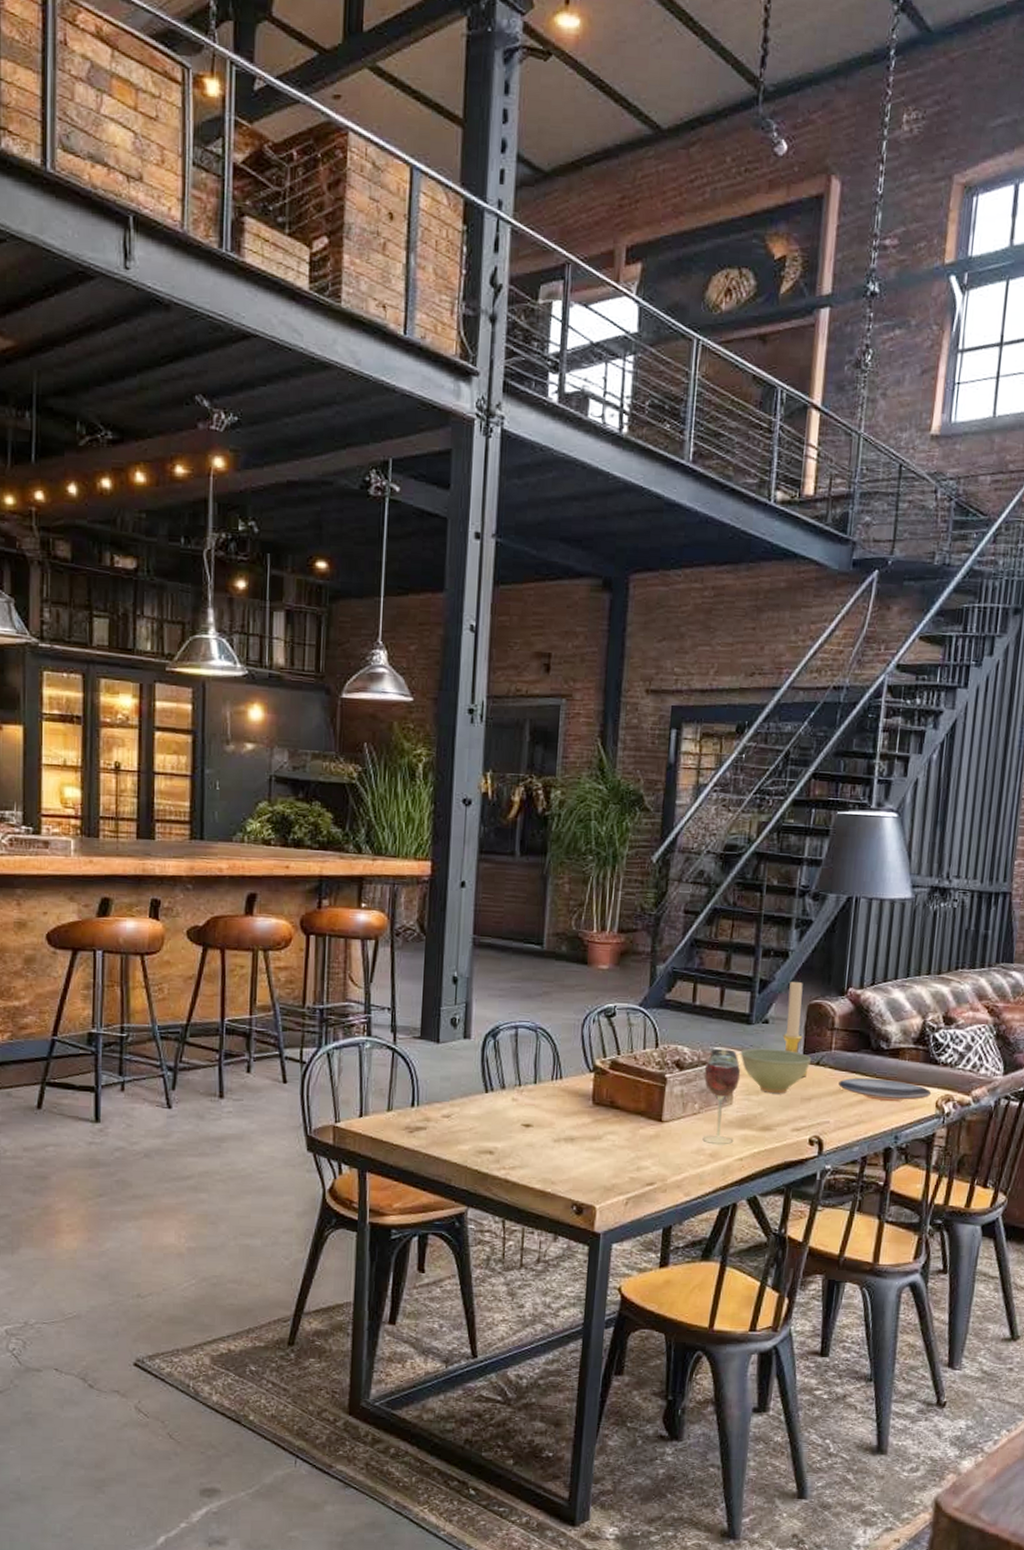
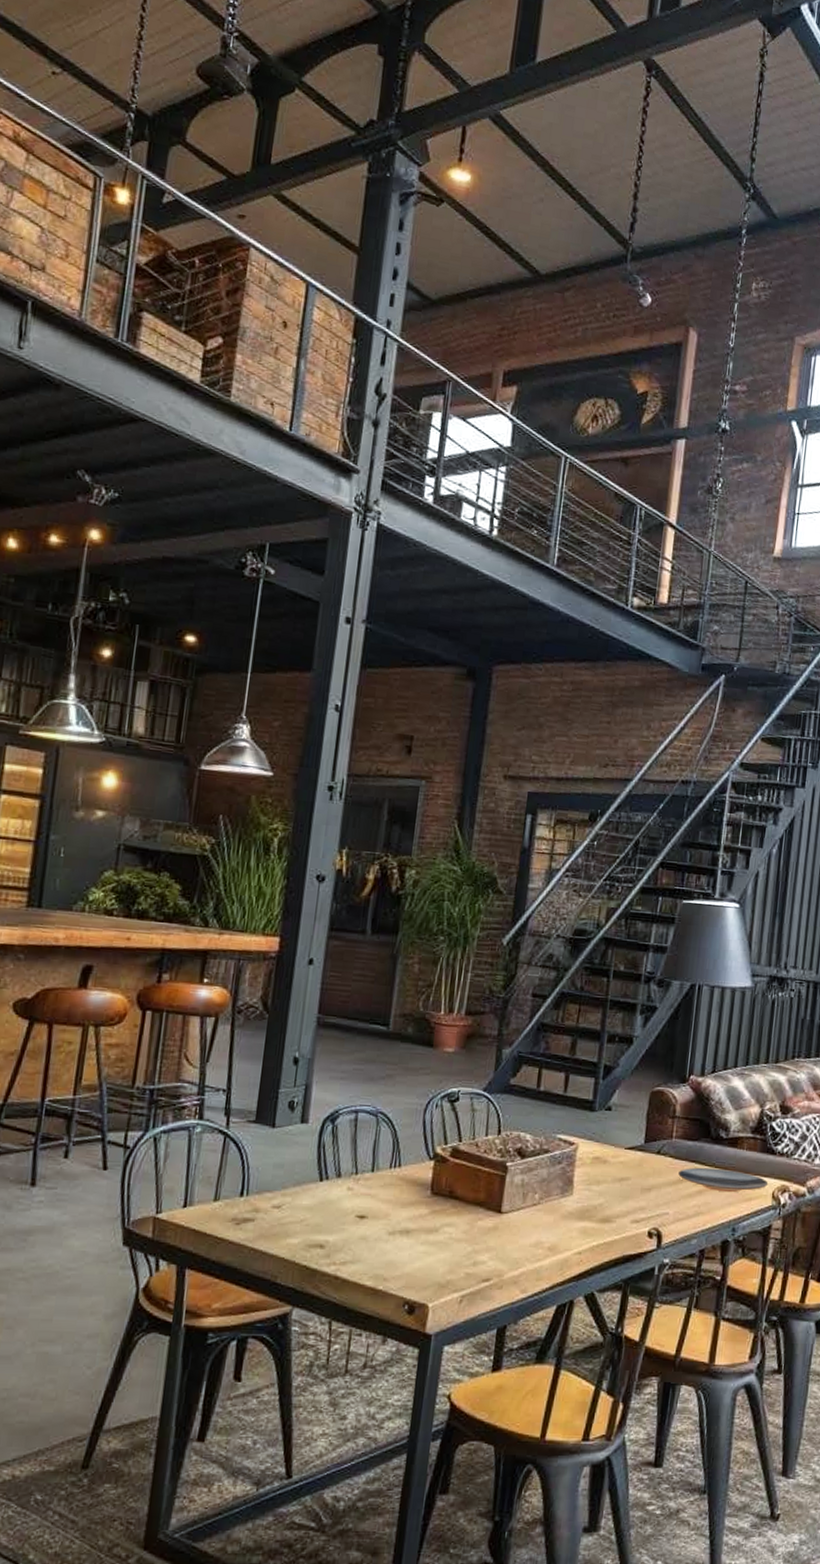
wineglass: present [702,1048,741,1145] -> none [541,1136,583,1238]
bowl: present [740,1048,812,1094] -> none [582,1136,653,1184]
candle holder: present [782,980,807,1077] -> none [624,1066,648,1167]

